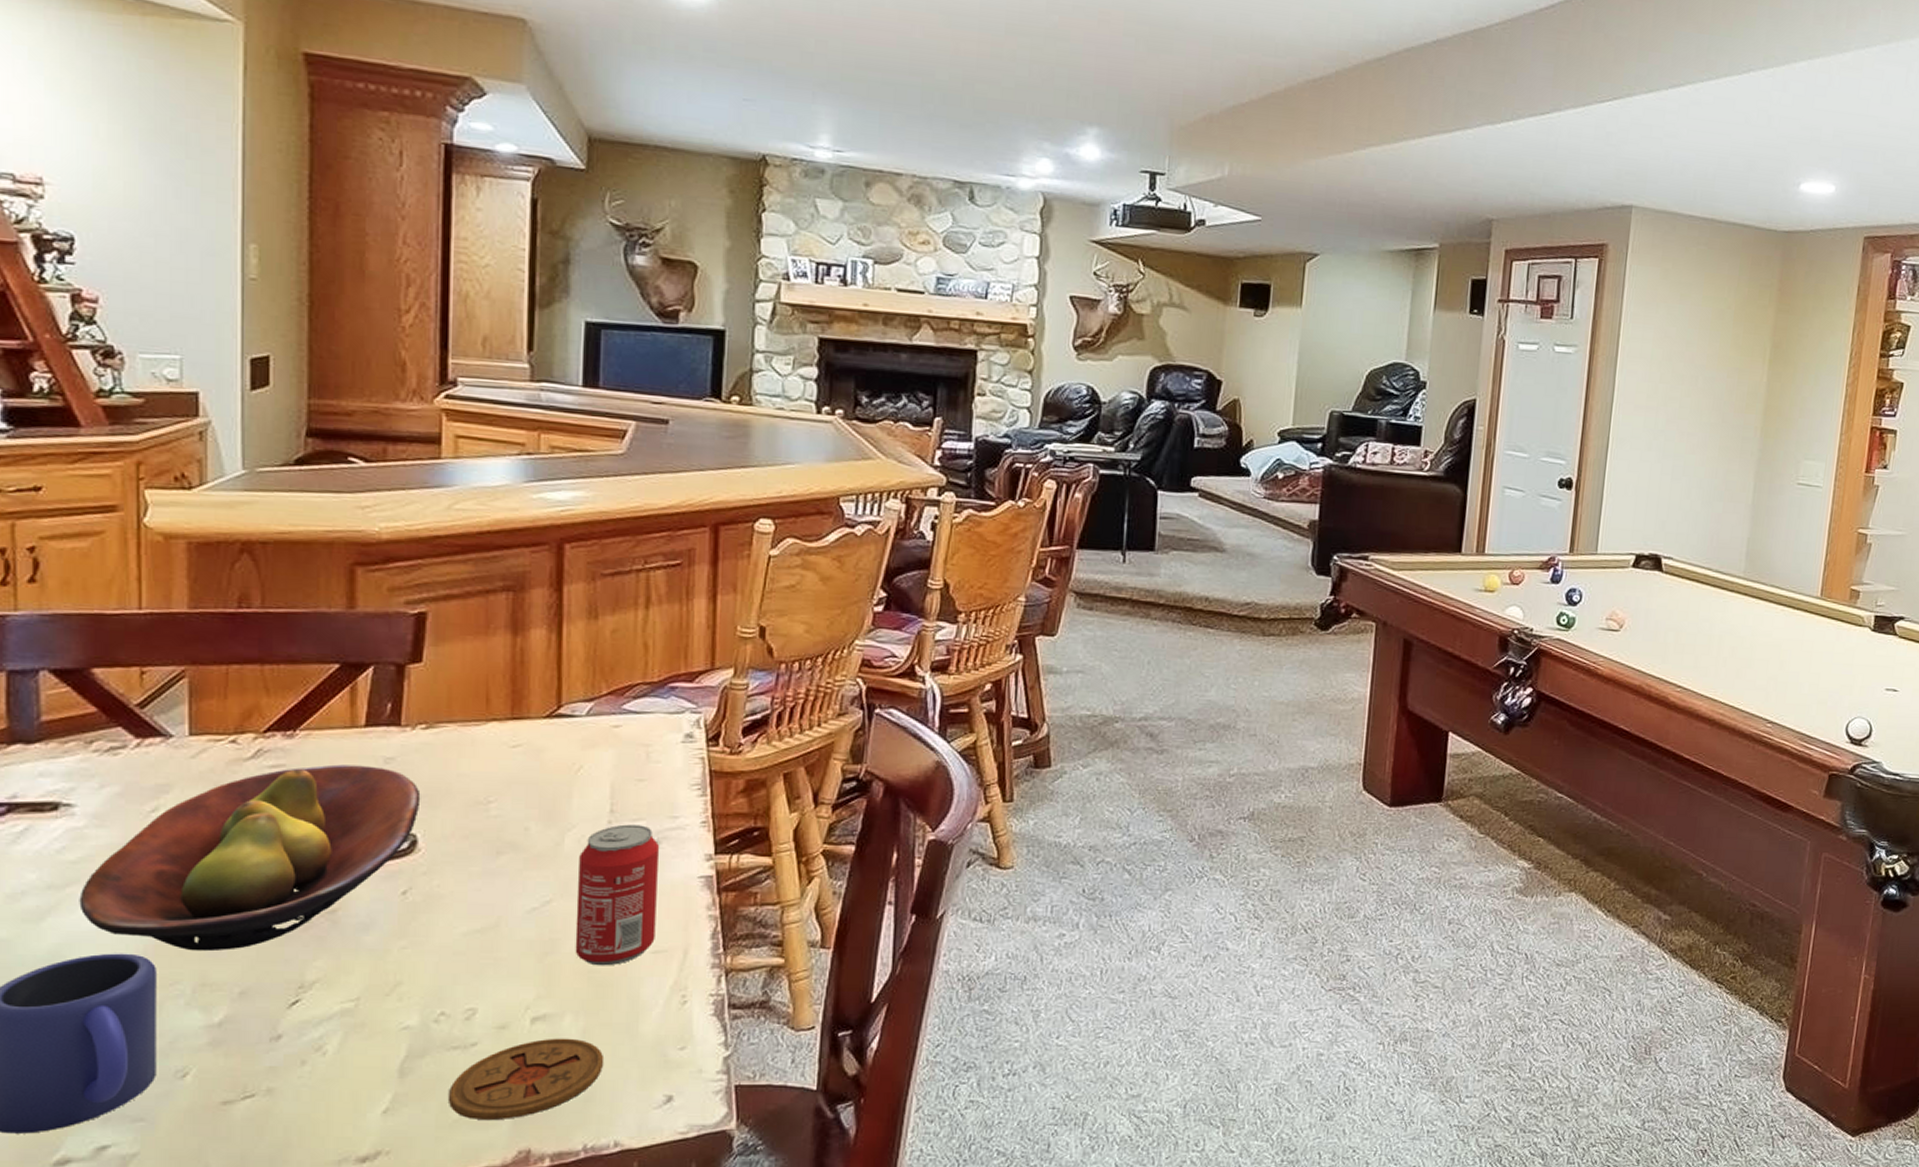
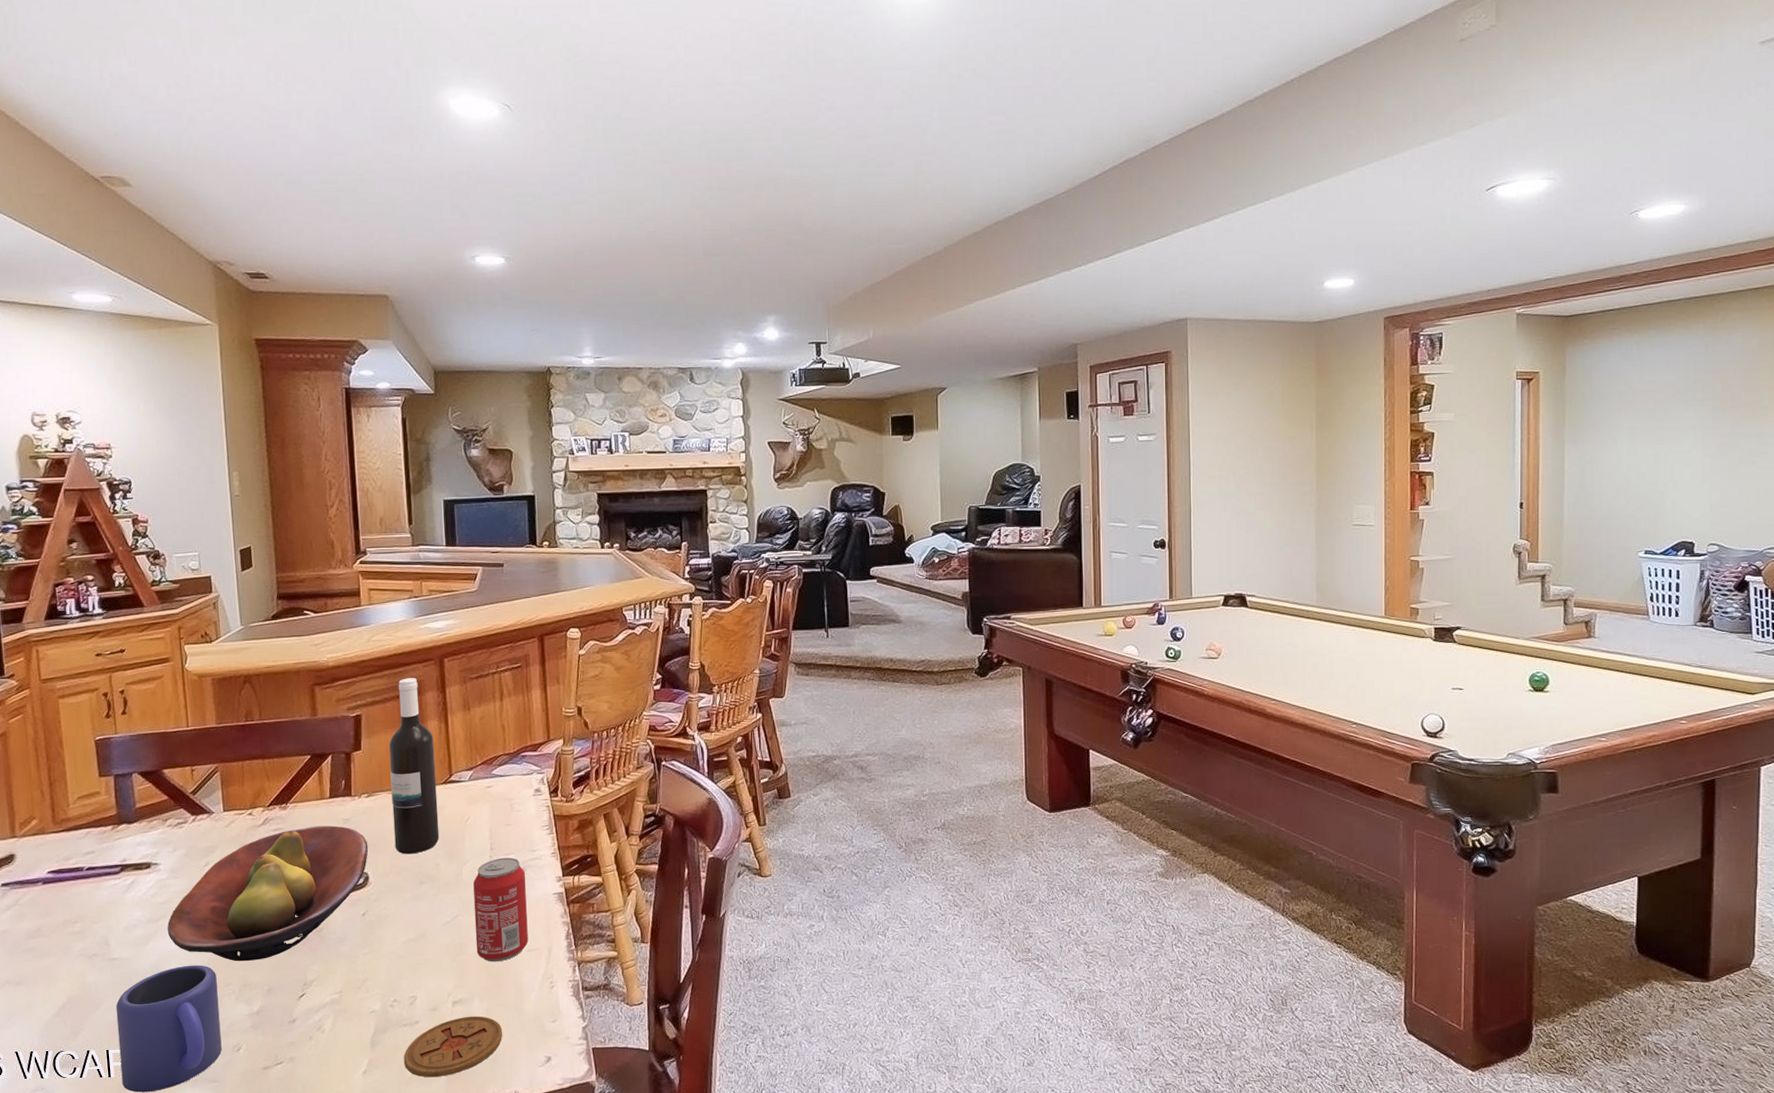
wine bottle: none [463,566,538,812] -> present [388,678,440,854]

